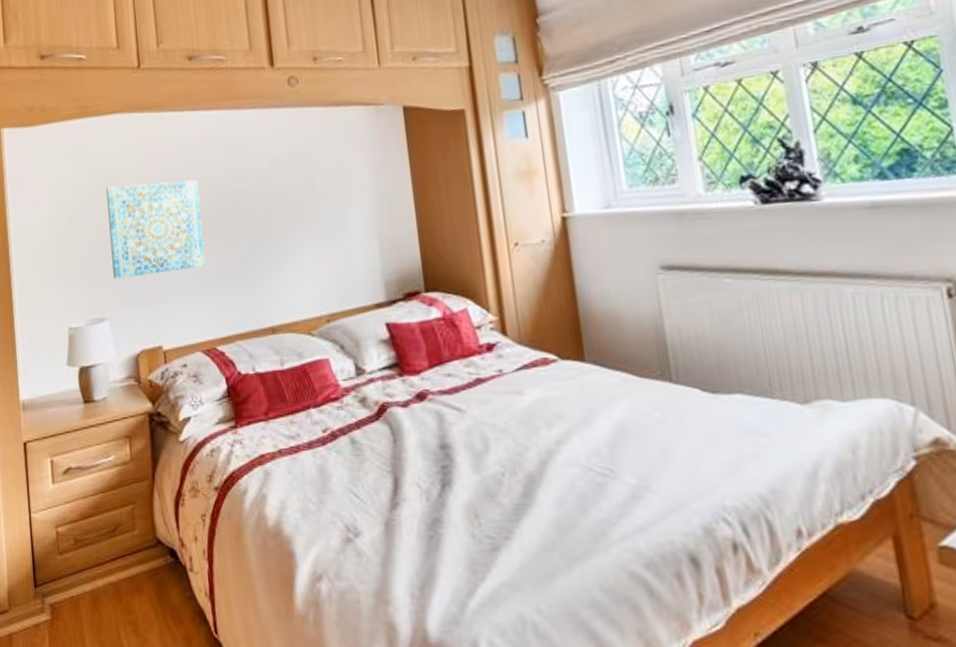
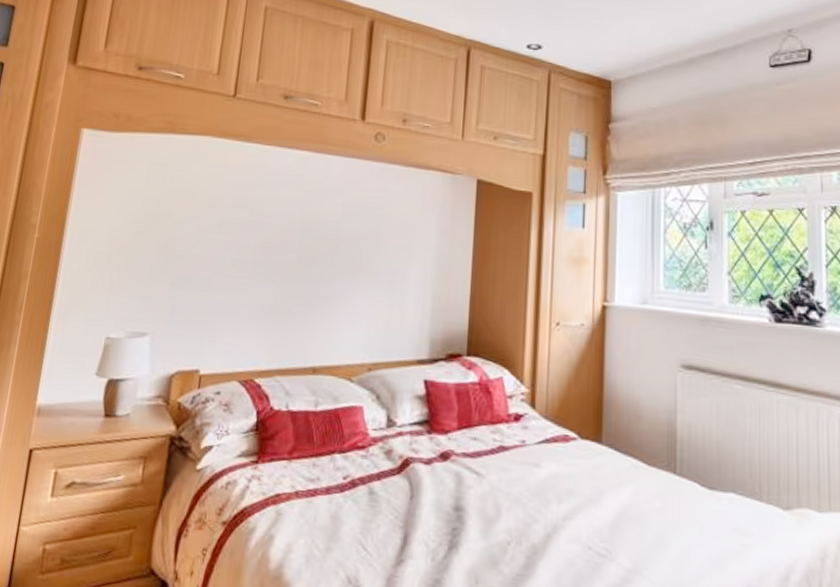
wall art: present [106,179,205,279] -> none [164,204,269,298]

